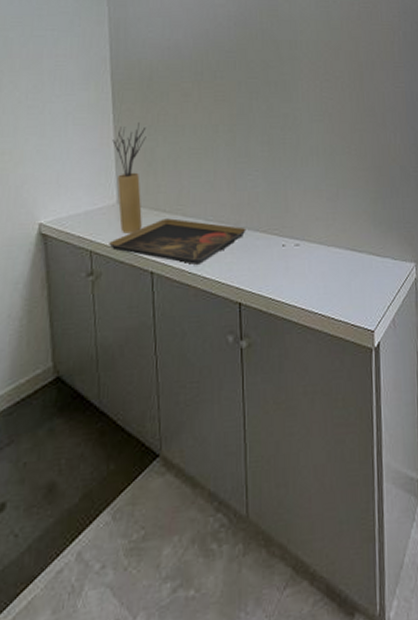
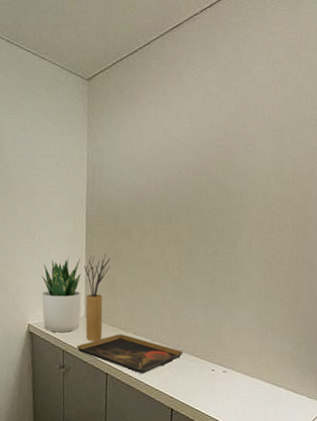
planter: none [54,130,113,229] -> present [40,256,82,333]

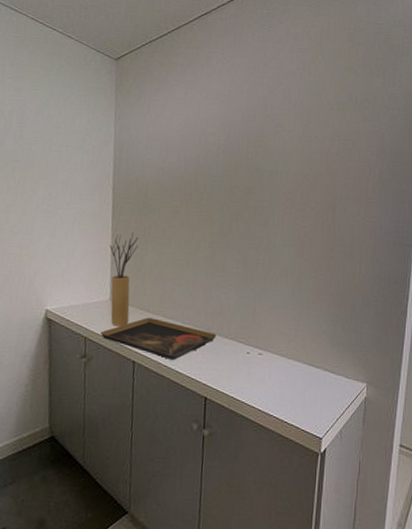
planter: present [40,256,82,333] -> none [61,235,107,318]

